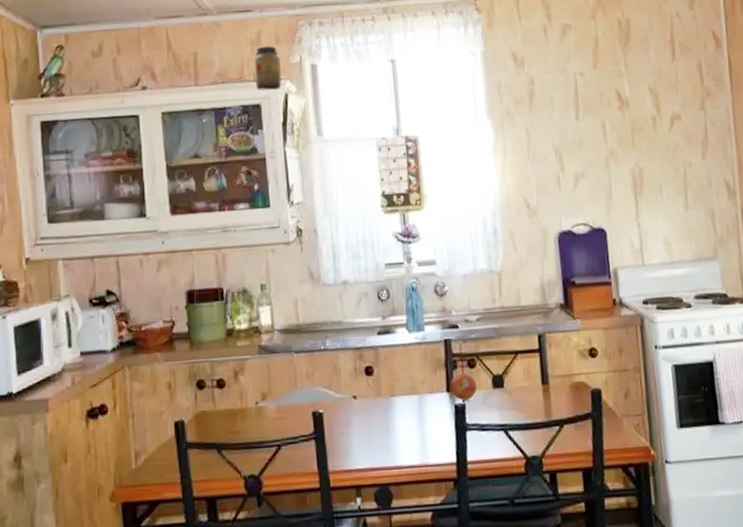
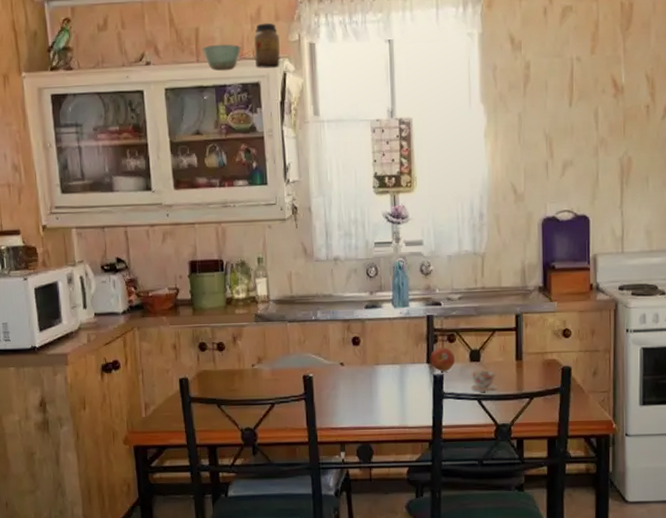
bowl: none [200,67,241,94] -> present [201,44,241,72]
teacup: none [495,396,524,421] -> present [470,369,497,392]

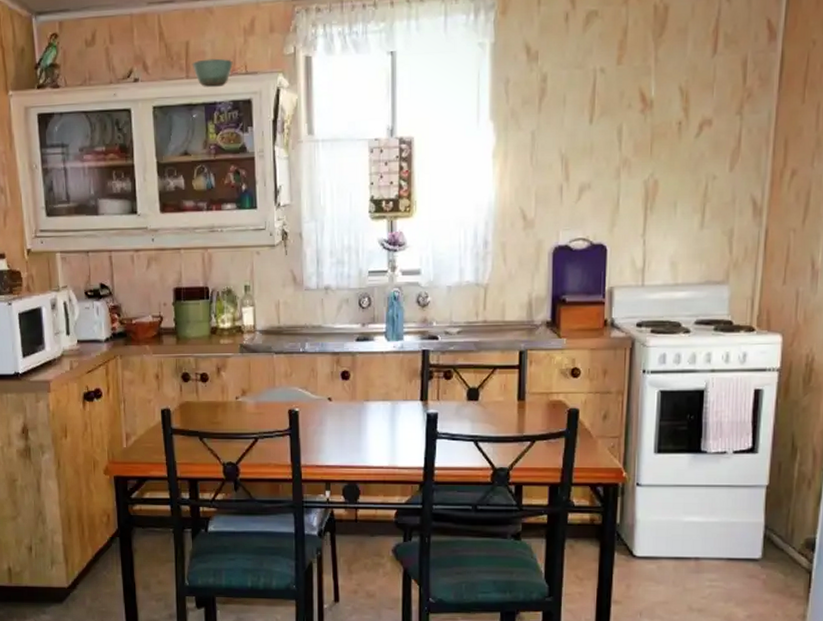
jar: present [253,22,281,69] -> none [246,35,275,85]
fruit: present [430,347,456,372] -> none [424,384,452,410]
teacup: present [470,369,497,392] -> none [466,409,496,433]

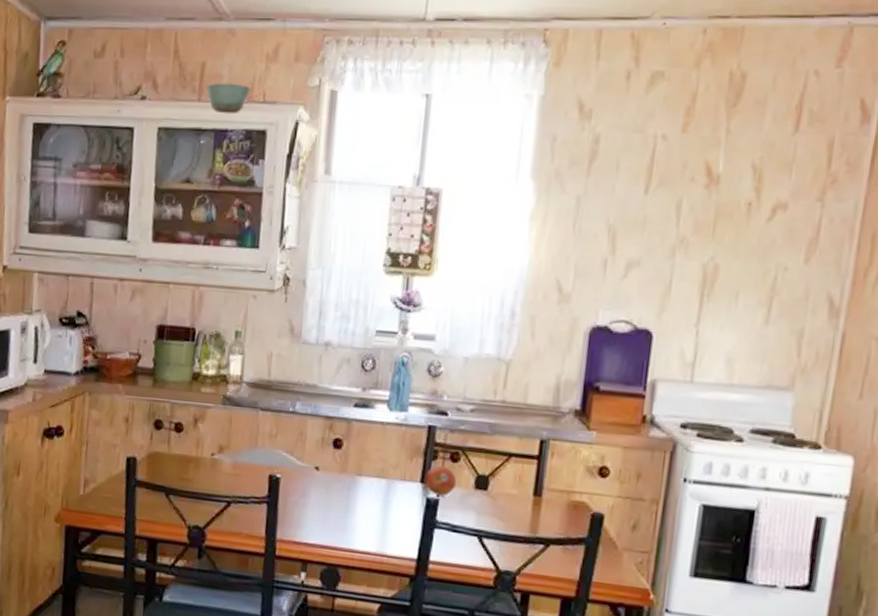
fruit: none [424,384,452,410] -> present [425,465,457,497]

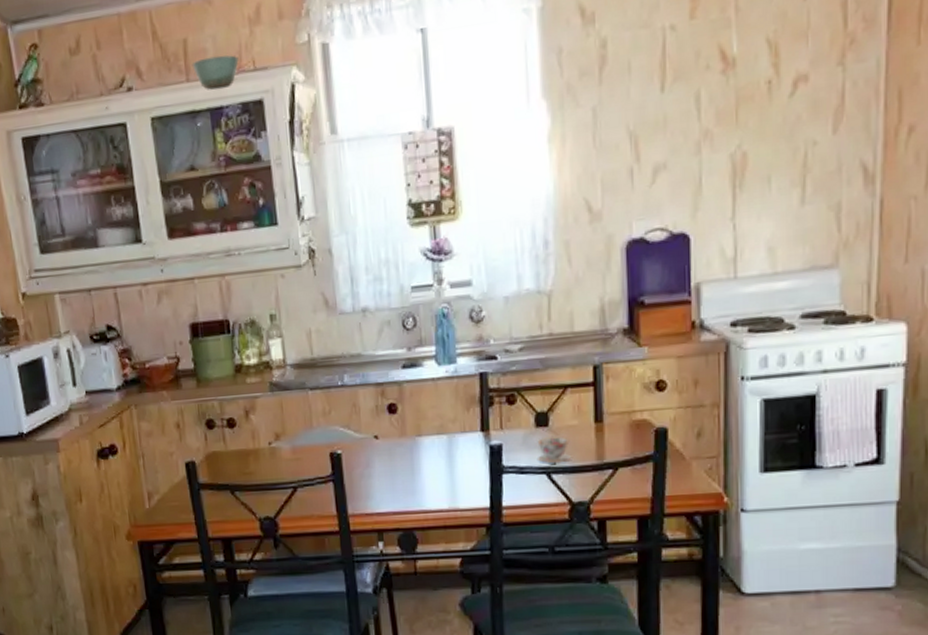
fruit: present [425,465,457,497] -> none [485,410,517,441]
teacup: none [470,500,506,529] -> present [536,436,571,464]

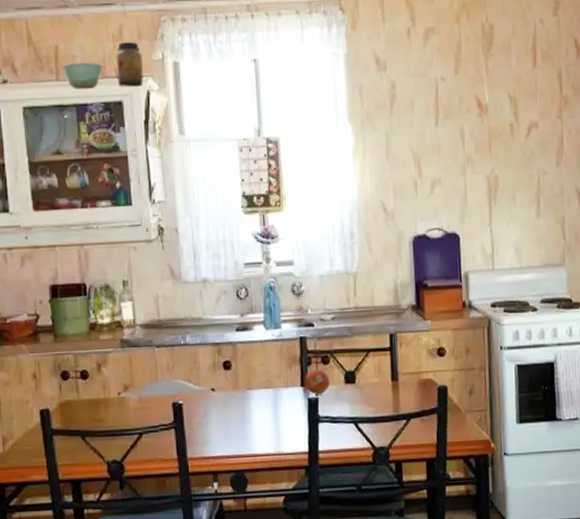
jar: none [253,23,287,82] -> present [115,41,144,88]
fruit: none [485,410,517,441] -> present [304,369,330,395]
teacup: present [536,436,571,464] -> none [346,391,373,415]

